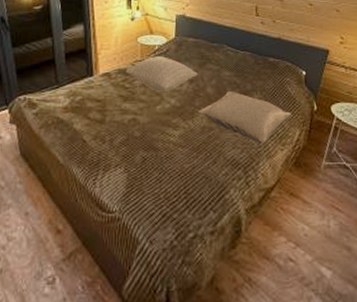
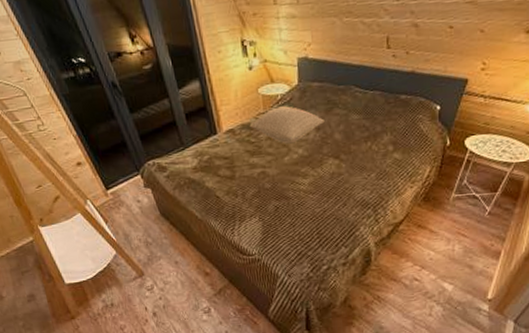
pillow: present [197,90,291,144] -> none [326,134,422,184]

